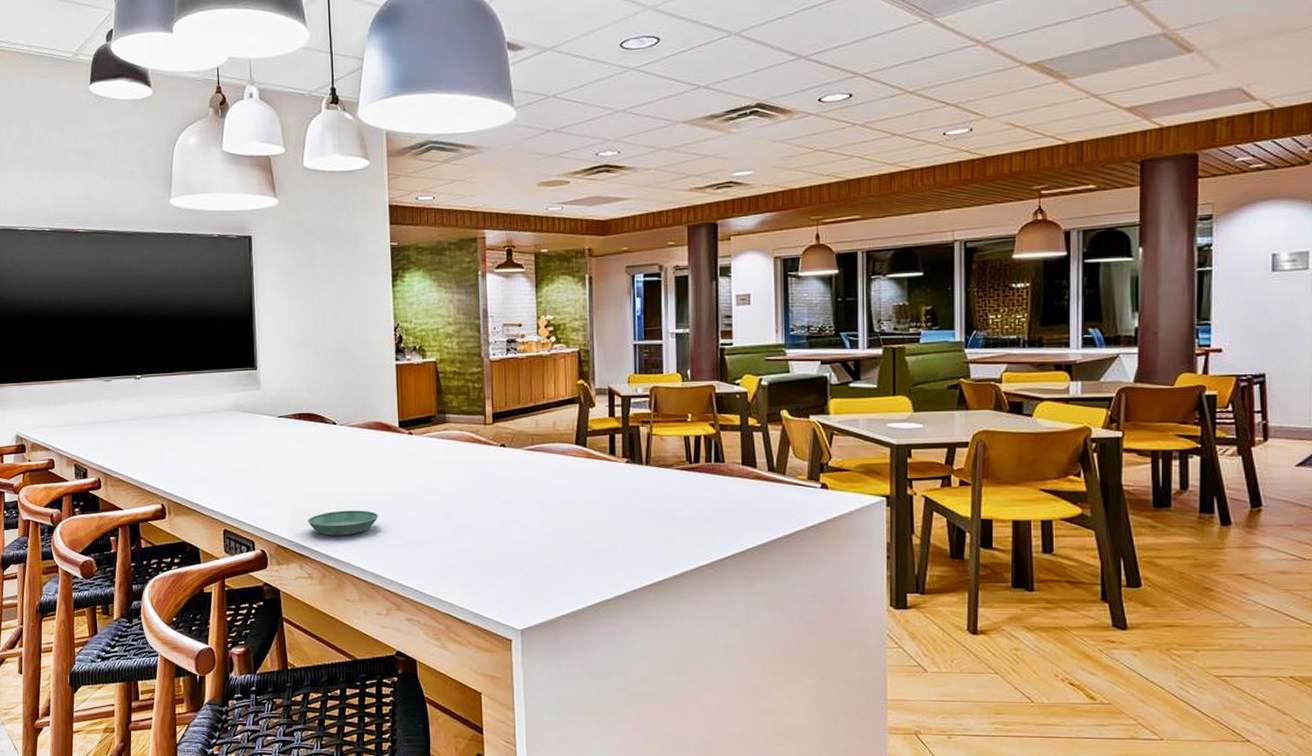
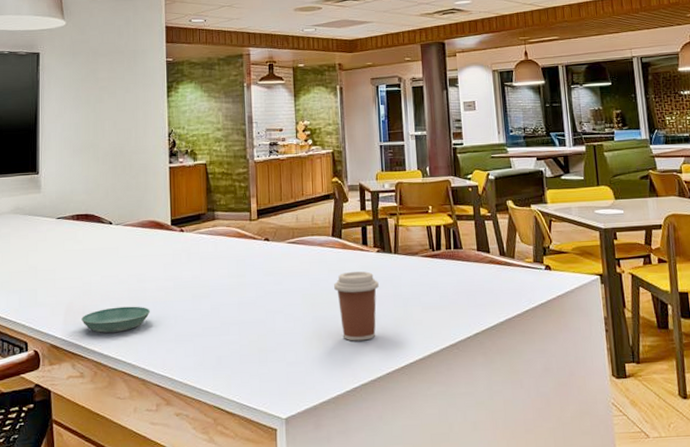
coffee cup: none [577,483,627,556] -> present [334,271,379,341]

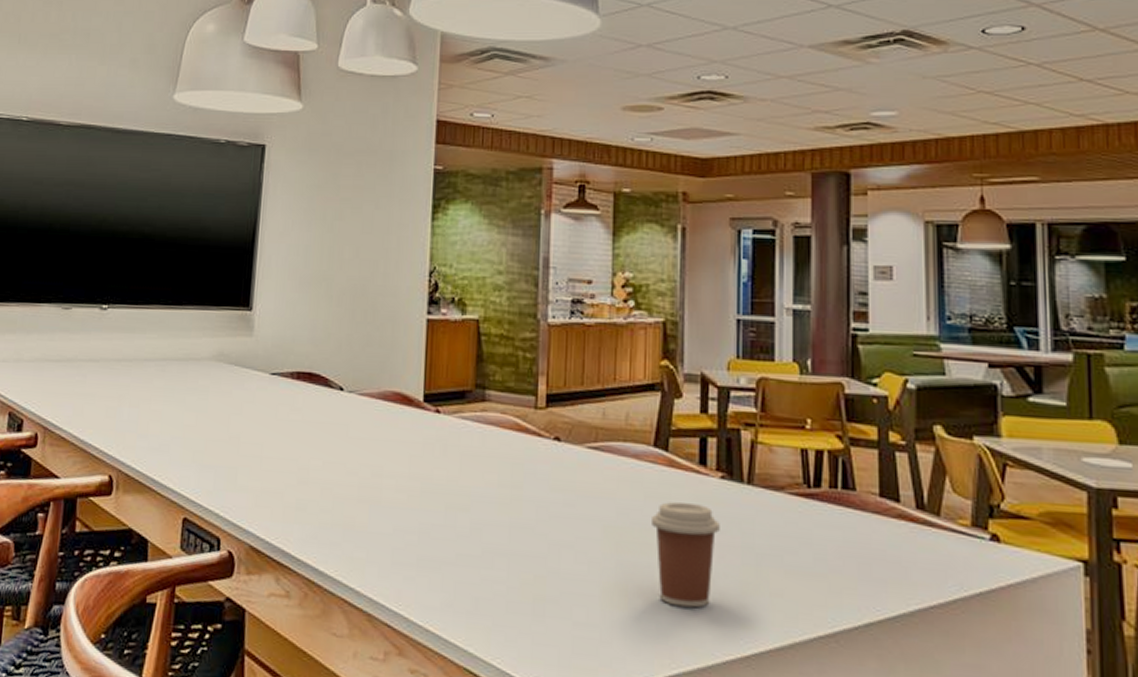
saucer: present [82,306,150,333] -> none [293,506,386,543]

